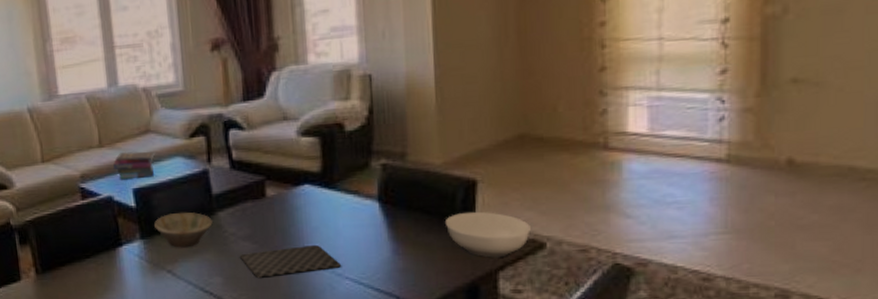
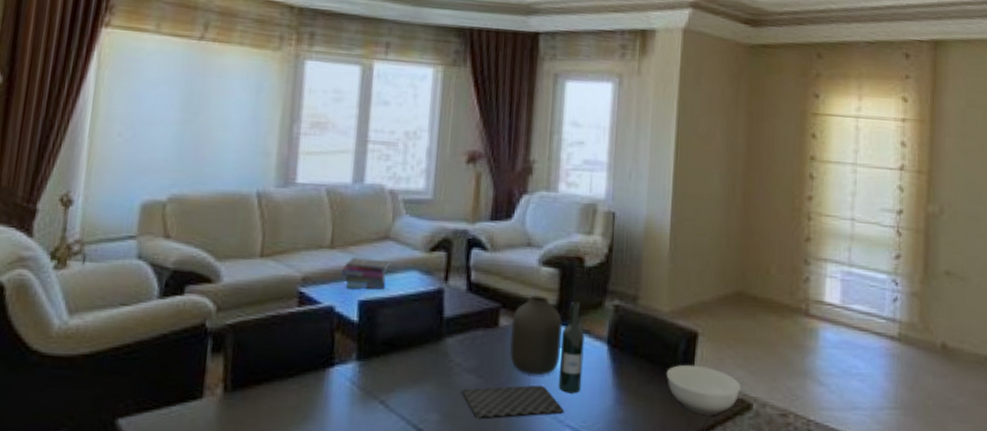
bowl: present [154,212,213,248] -> none [375,333,439,376]
vase: none [278,164,331,237] -> present [509,295,562,375]
wine bottle: none [329,166,356,250] -> present [558,302,585,394]

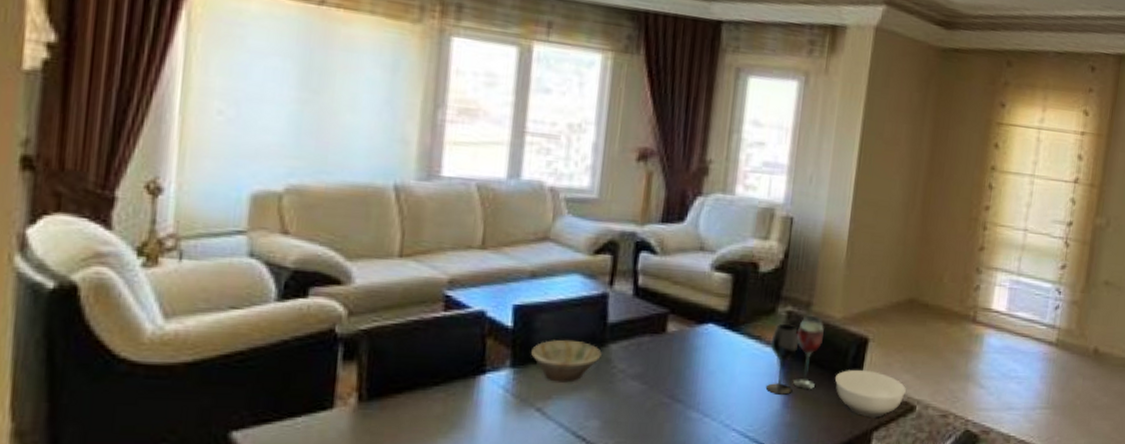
books: present [342,256,390,290] -> none [494,258,549,294]
bowl: none [375,333,439,376] -> present [531,339,602,383]
placemat: present [461,384,563,419] -> none [624,390,730,424]
vase: present [509,295,562,375] -> none [676,300,733,381]
wine bottle: present [558,302,585,394] -> none [726,308,756,399]
wineglass: none [597,318,628,390] -> present [765,324,799,395]
wineglass: none [624,308,653,386] -> present [793,315,825,390]

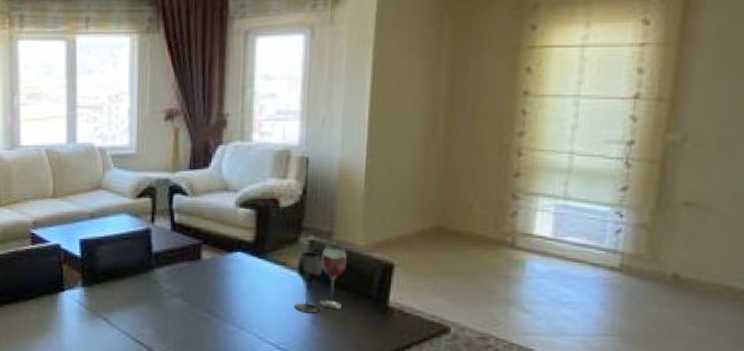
bowl: present [531,339,602,383] -> none [96,265,150,299]
bowl: present [834,369,906,418] -> none [361,292,438,337]

